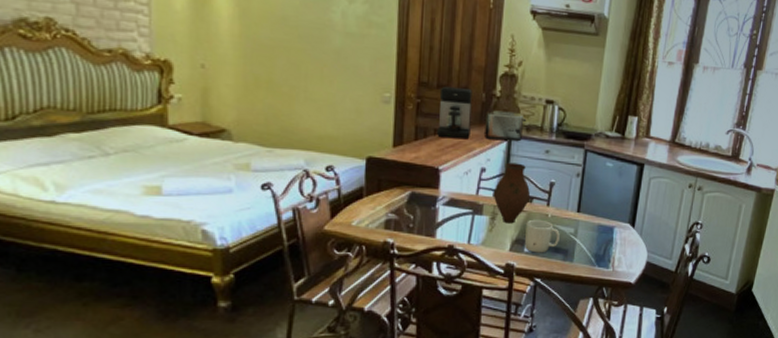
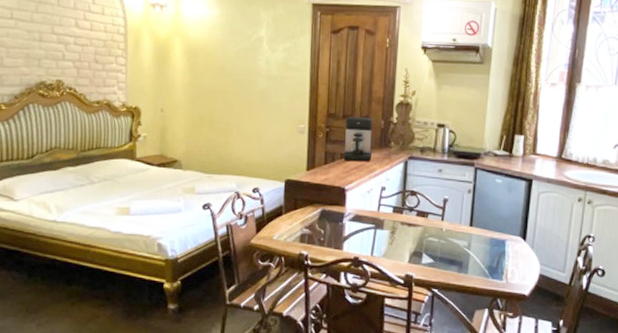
toaster: present [483,110,527,142] -> none [383,135,421,163]
vase: present [494,162,530,224] -> none [393,181,425,237]
mug: present [525,219,560,253] -> none [422,233,454,265]

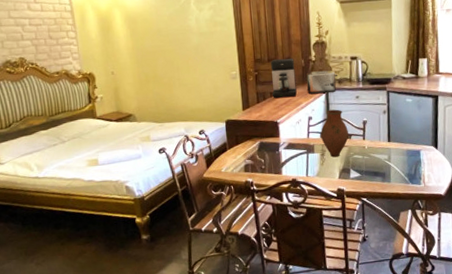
toaster: none [383,135,421,163] -> present [306,70,338,95]
vase: none [393,181,425,237] -> present [321,109,349,158]

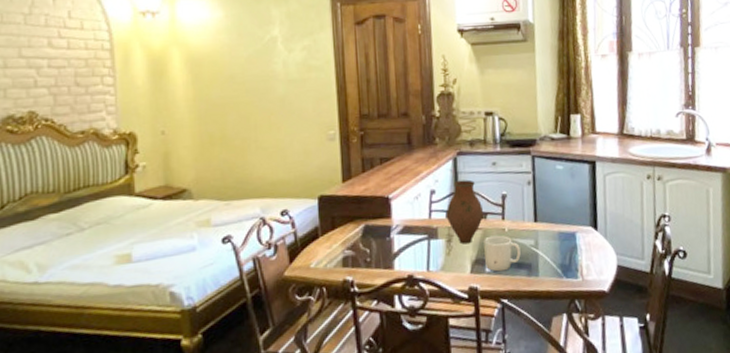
coffee maker: present [270,58,297,99] -> none [380,113,415,166]
toaster: present [306,70,338,95] -> none [428,129,469,161]
mug: none [349,151,377,178] -> present [484,235,521,272]

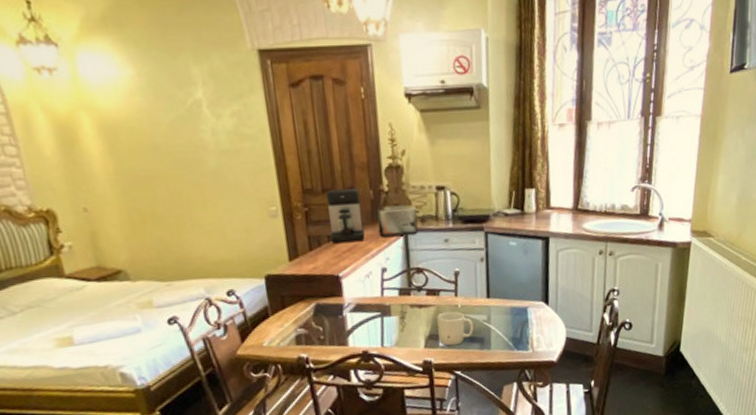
coffee maker: none [380,113,415,166] -> present [325,187,365,244]
toaster: none [428,129,469,161] -> present [377,204,420,238]
vase: present [446,179,483,245] -> none [399,257,436,321]

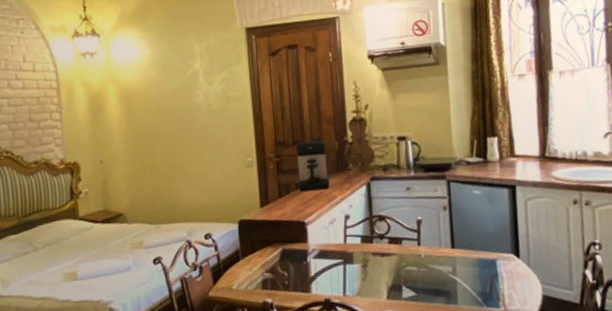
toaster: present [377,204,420,238] -> none [341,154,382,186]
mug: present [437,311,474,346] -> none [399,261,439,299]

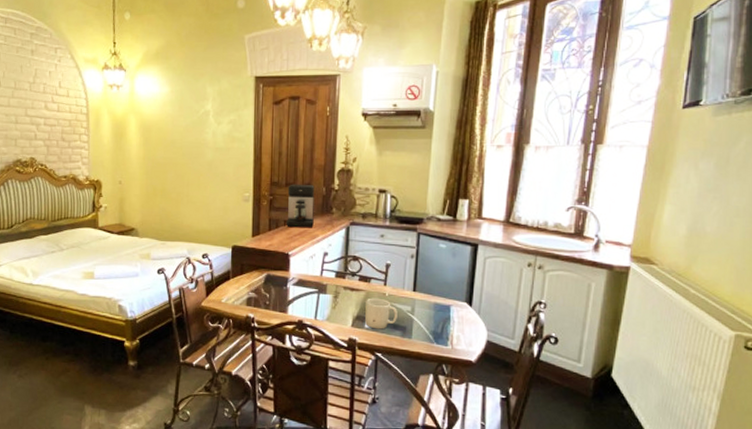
mug: none [399,261,439,299] -> present [365,298,397,330]

